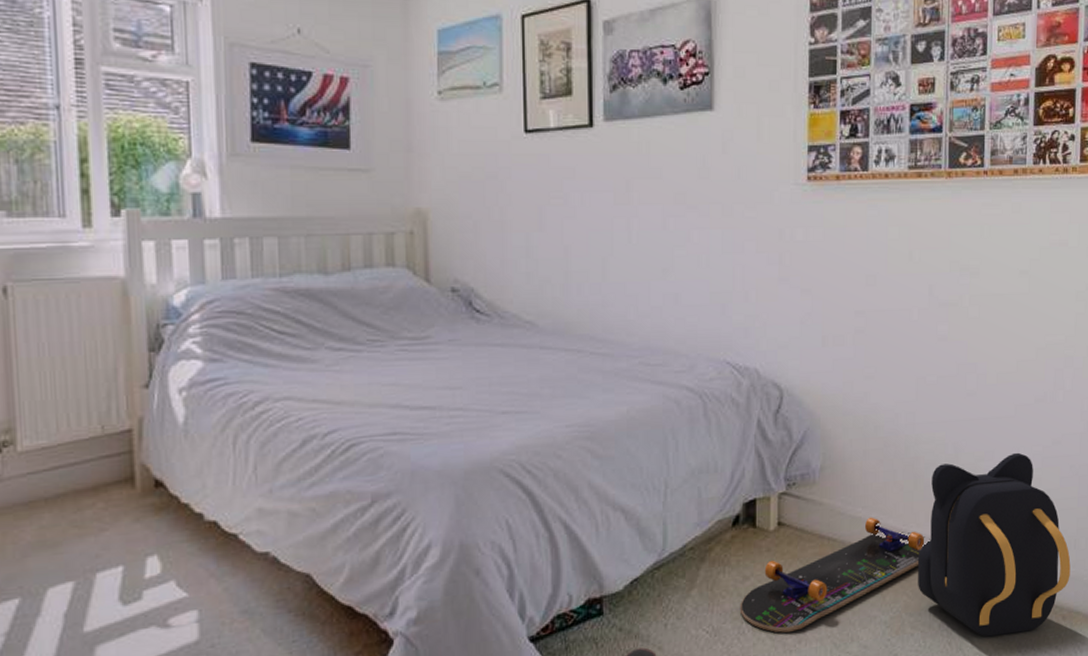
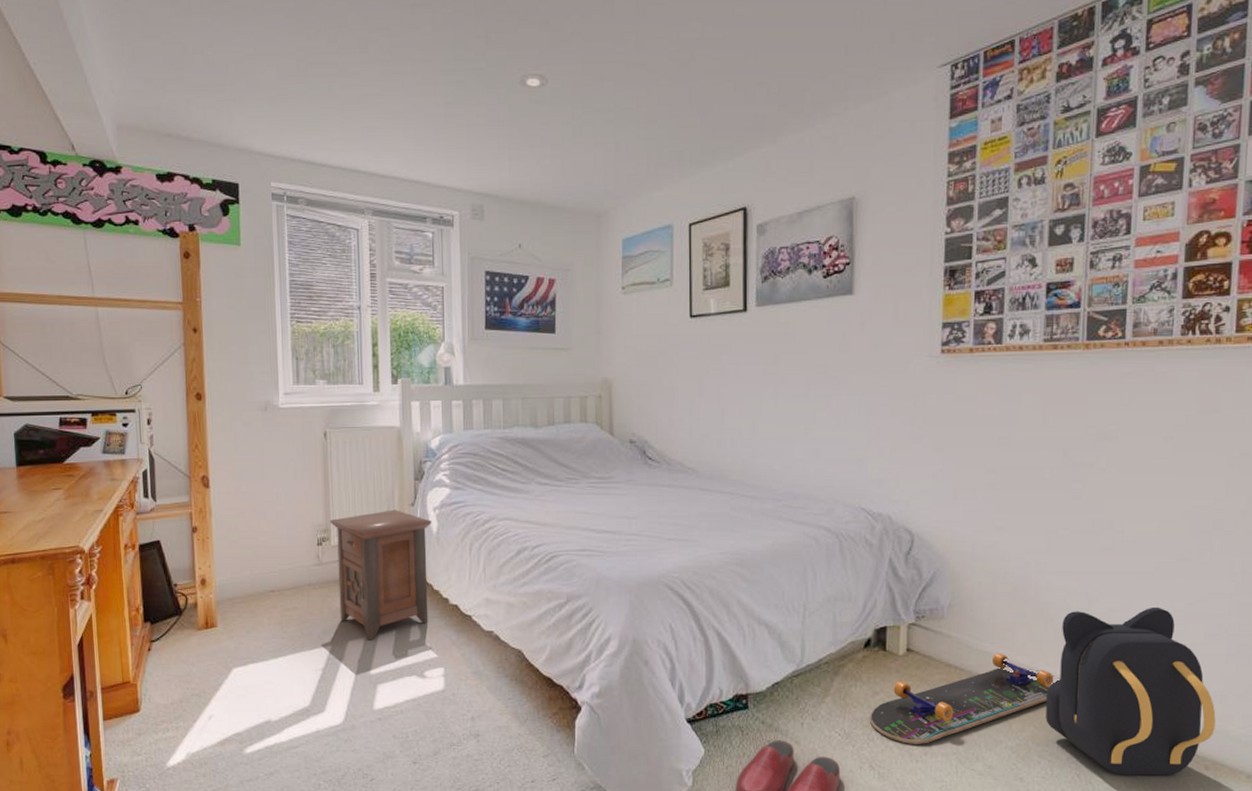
nightstand: none [15,394,177,584] -> present [330,510,432,640]

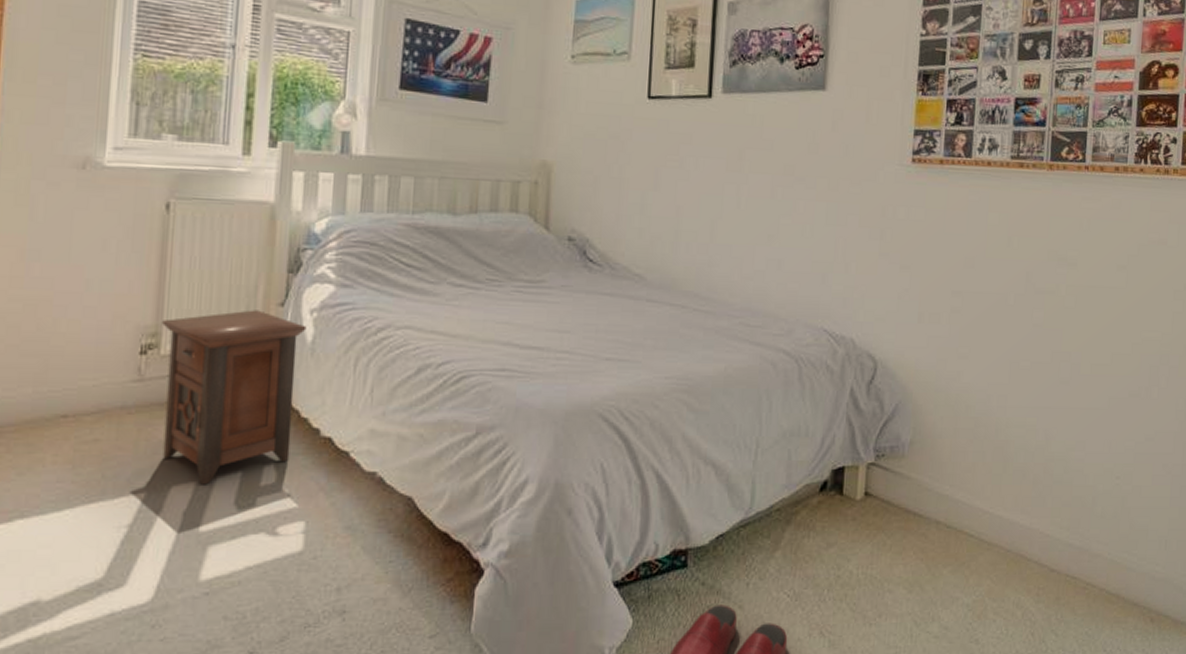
skateboard: present [869,652,1061,744] -> none [821,496,1018,605]
backpack: present [1045,606,1216,776] -> none [1002,445,1161,632]

